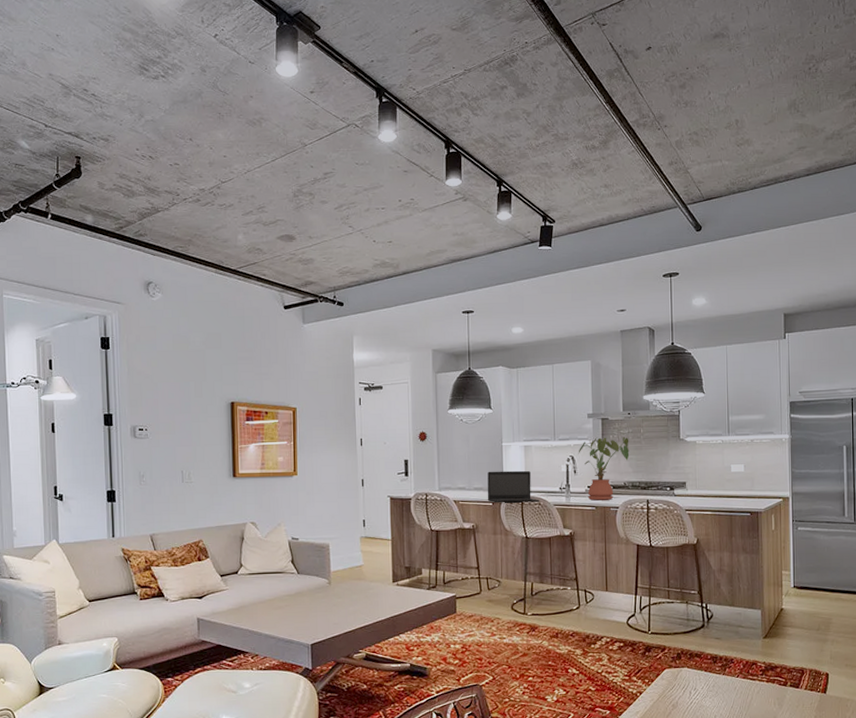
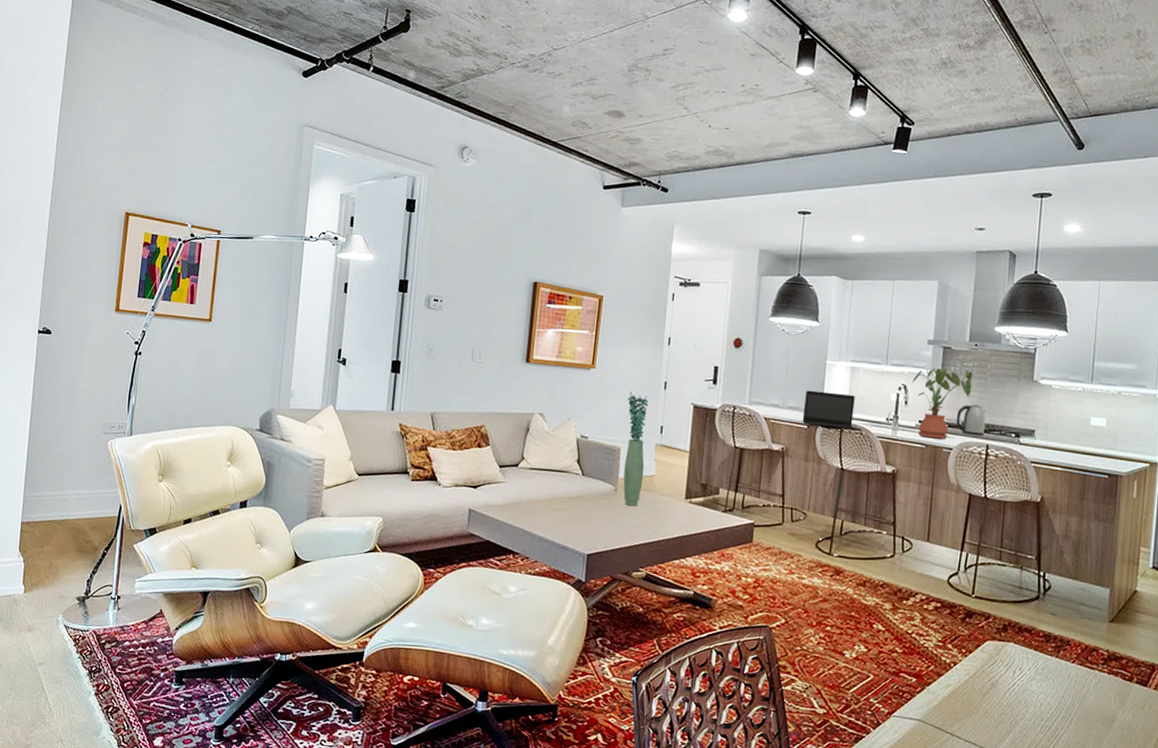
vase: none [330,492,353,596] -> present [623,392,648,507]
kettle: none [619,466,644,494] -> present [956,404,986,437]

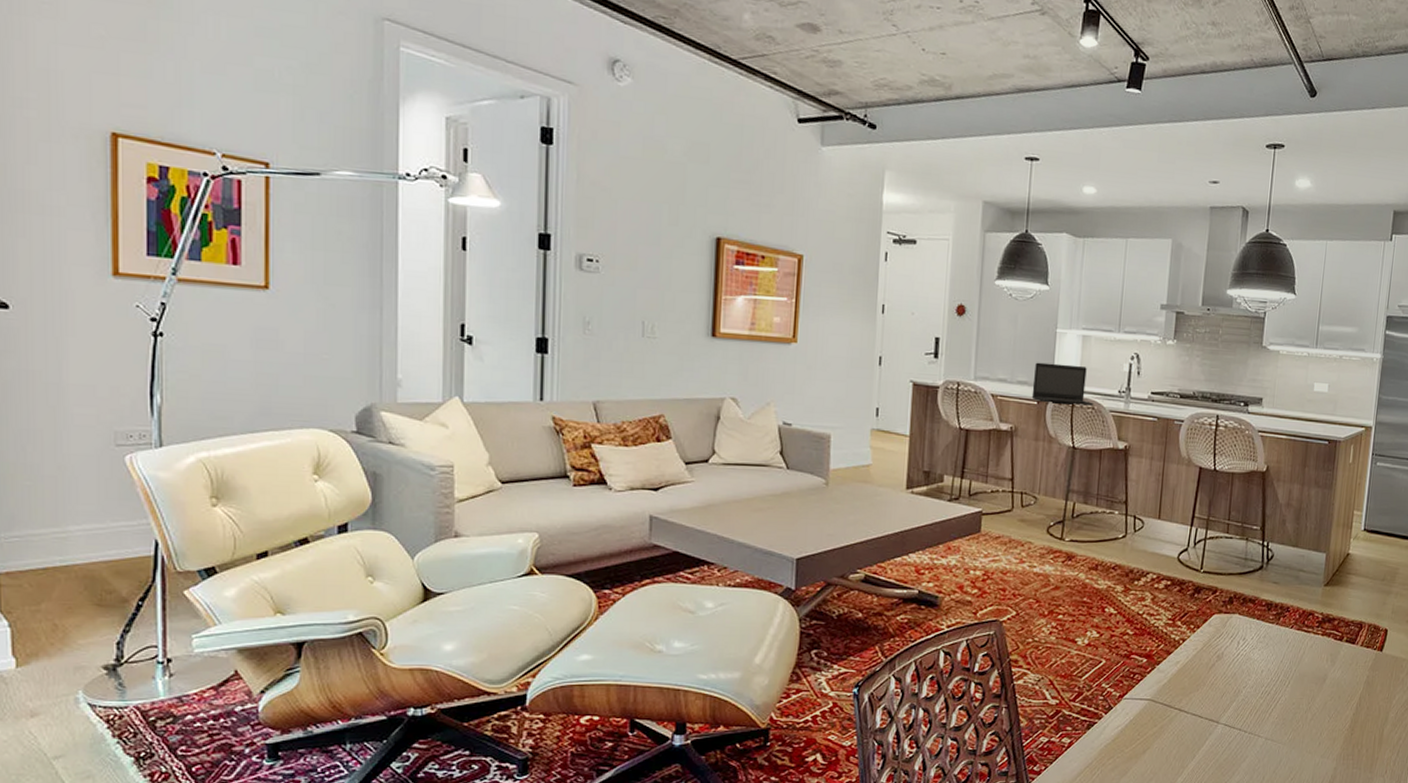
vase: present [623,392,648,507] -> none [835,369,861,502]
house plant: present [912,367,973,440] -> none [1144,334,1205,411]
kettle: present [956,404,986,437] -> none [1187,373,1217,407]

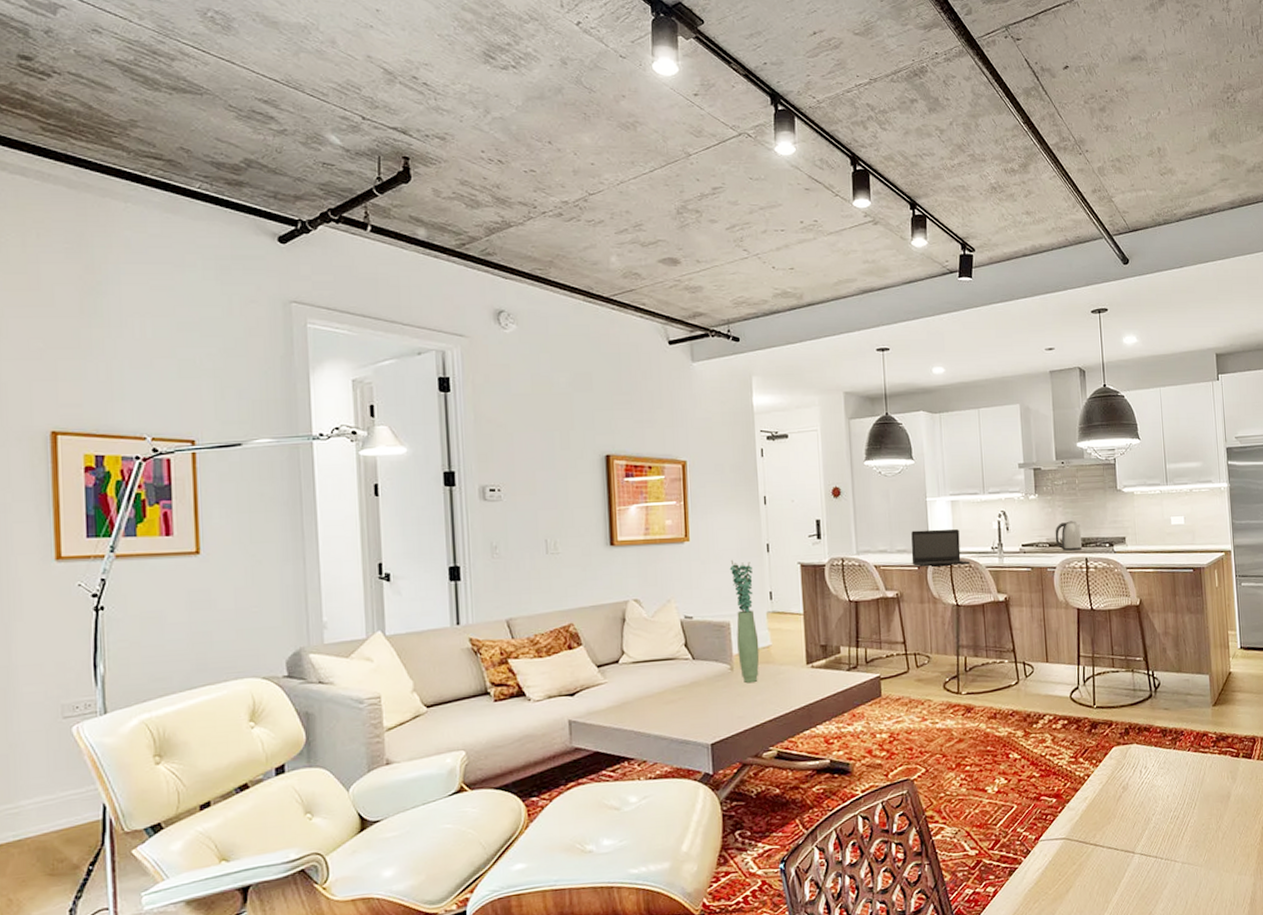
vase: none [835,369,861,502] -> present [729,560,760,684]
kettle: none [1187,373,1217,407] -> present [1055,521,1083,552]

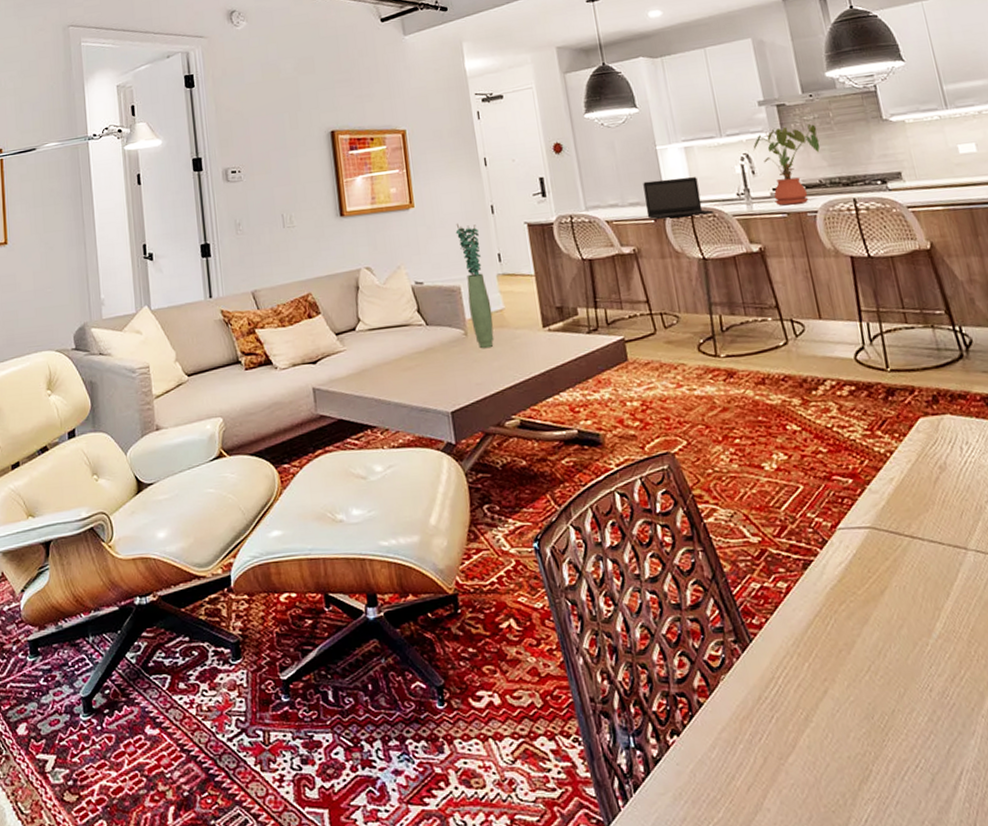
house plant: none [1010,488,1065,561] -> present [753,123,821,206]
kettle: present [1055,521,1083,552] -> none [811,158,848,193]

